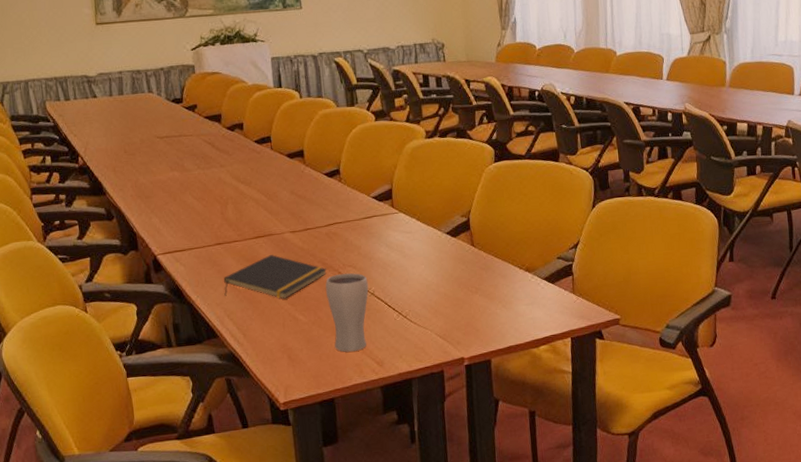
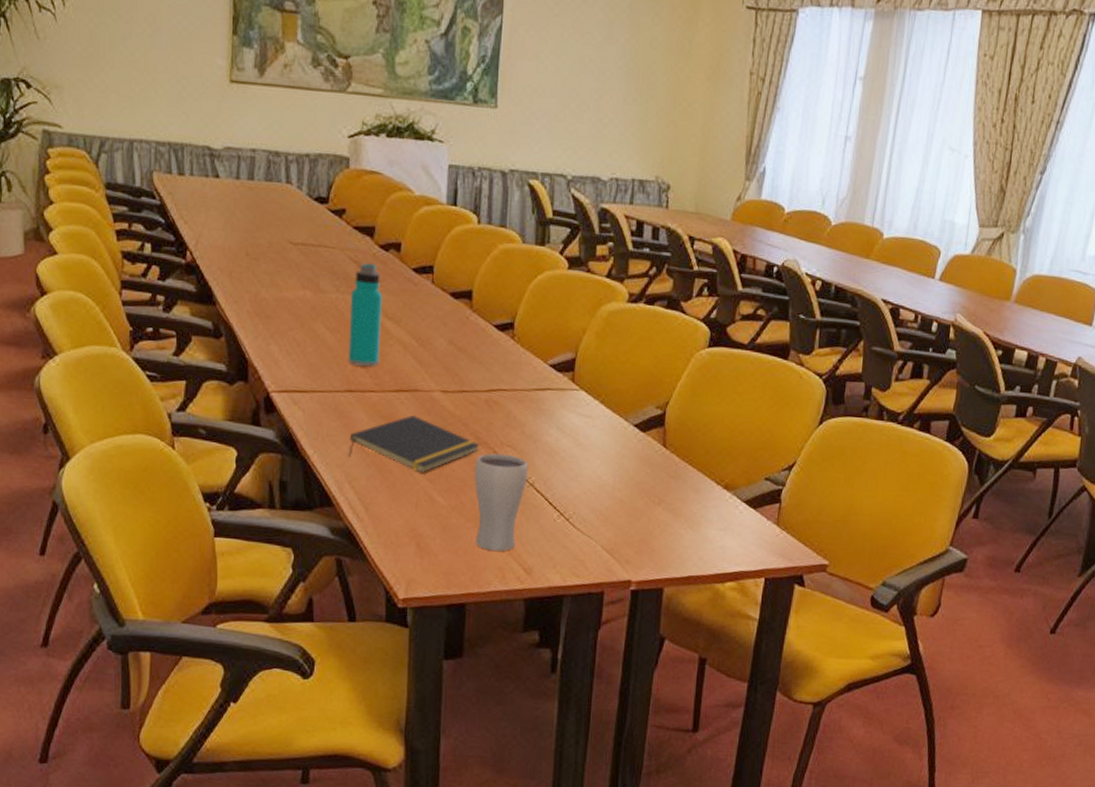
water bottle: none [209,142,239,224] -> present [348,263,383,367]

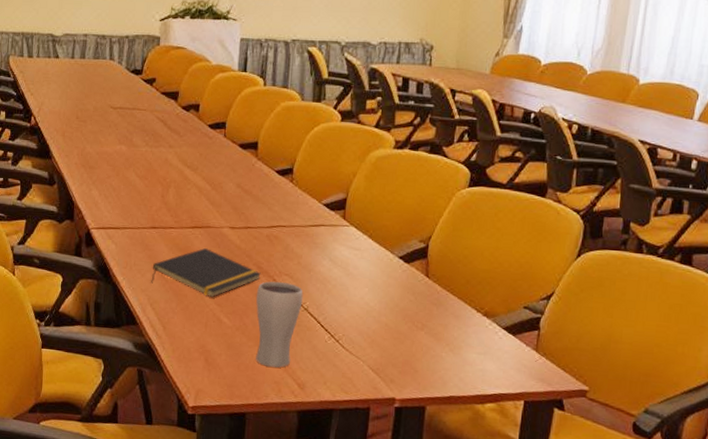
water bottle: present [348,263,383,367] -> none [153,121,184,208]

